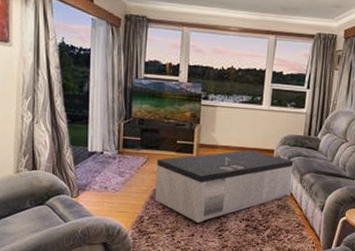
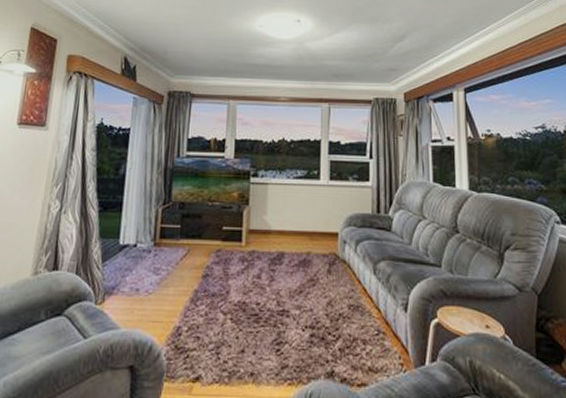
coffee table: present [154,149,295,223] -> none [195,234,365,333]

